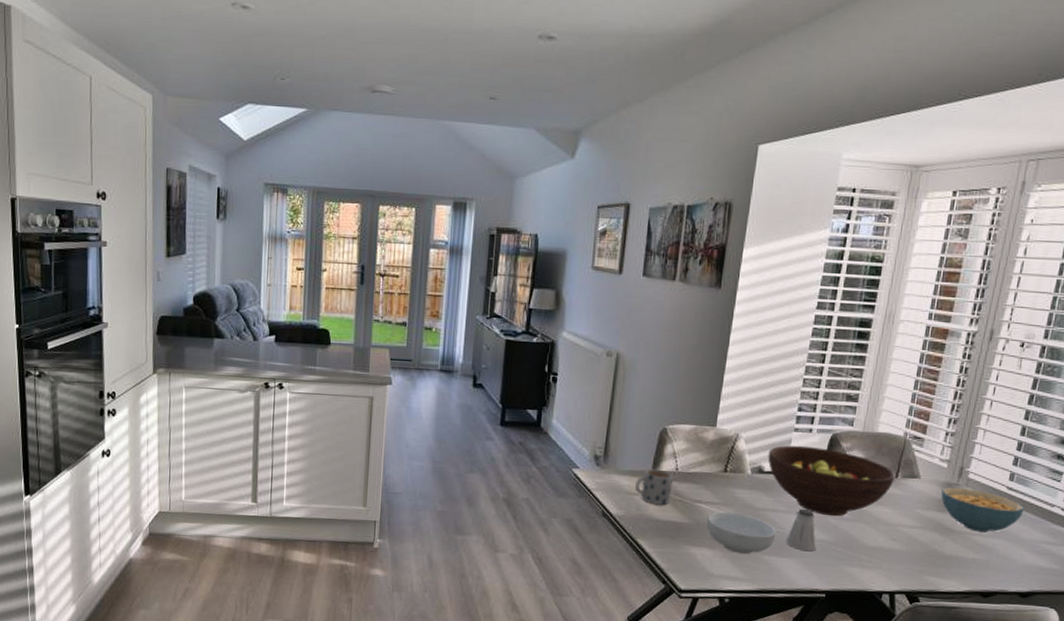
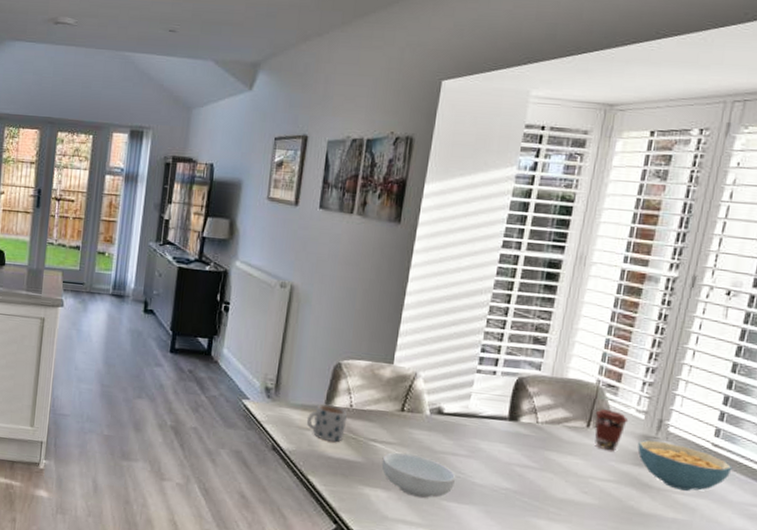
fruit bowl: present [768,445,895,517] -> none [448,387,587,465]
saltshaker: present [786,508,816,552] -> none [467,453,500,500]
coffee cup: none [902,460,933,499] -> present [594,409,629,451]

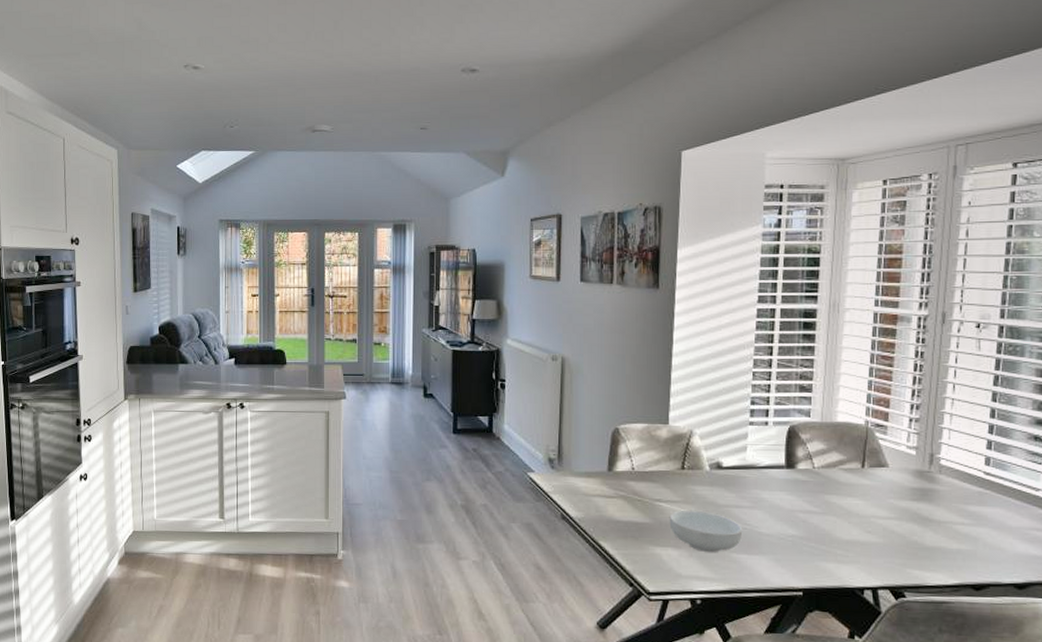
mug: present [306,403,347,442] -> none [591,469,631,505]
coffee cup: present [594,409,629,451] -> none [868,449,901,489]
cereal bowl: present [637,440,732,491] -> none [913,475,1007,521]

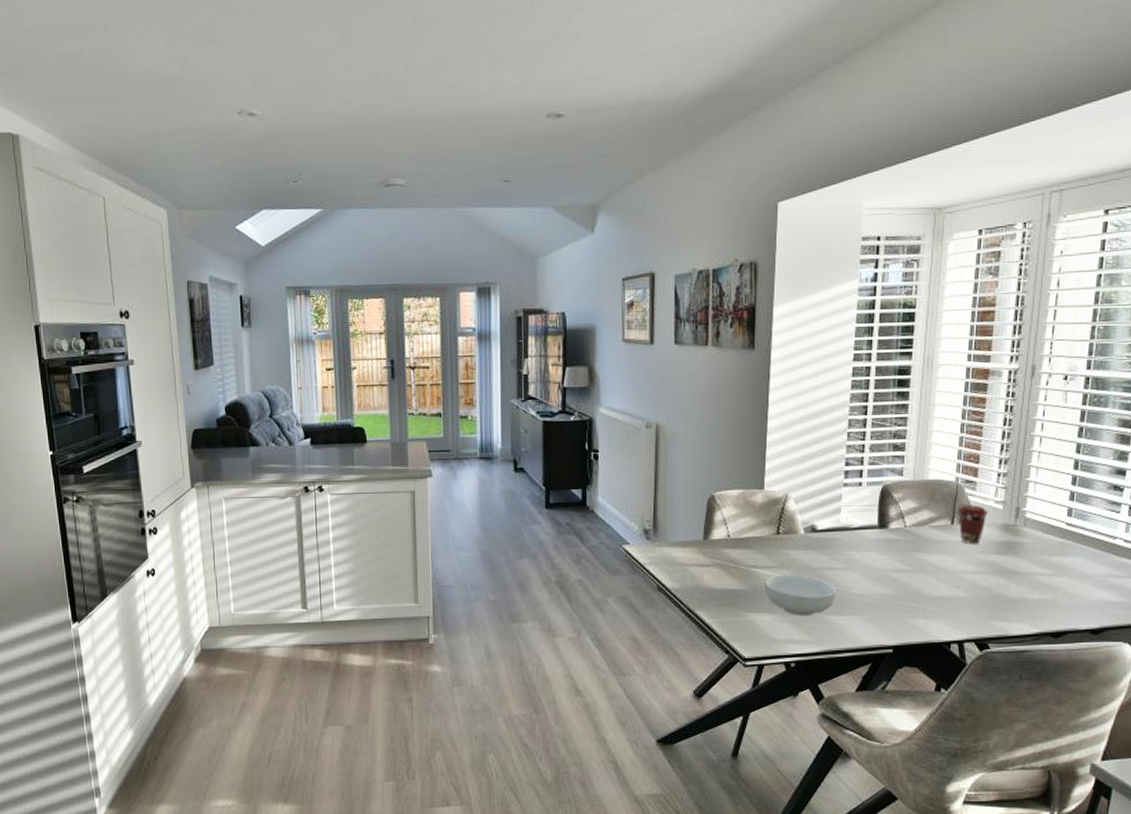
coffee cup: none [868,449,901,489] -> present [957,505,989,544]

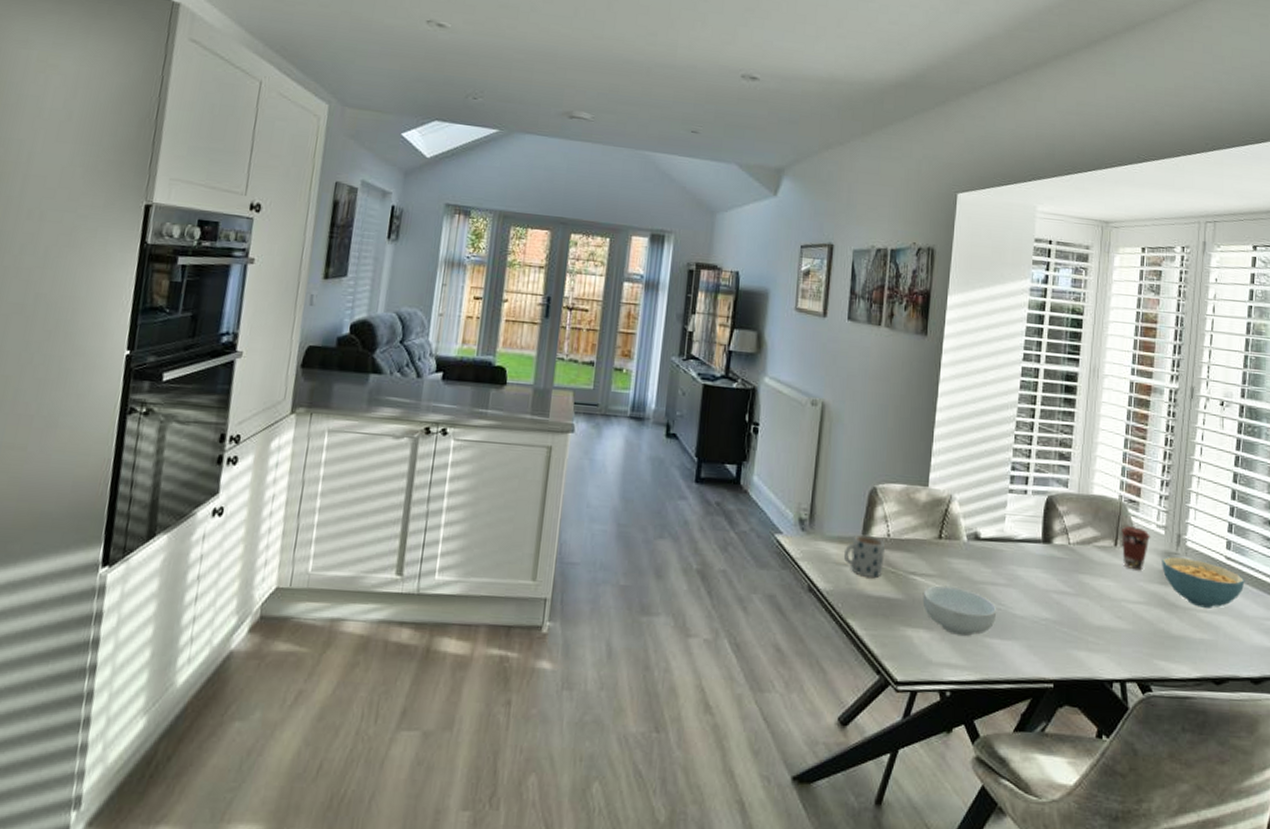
mug: none [687,537,727,574] -> present [843,534,886,578]
cereal bowl: none [1000,528,1086,572] -> present [1162,557,1245,608]

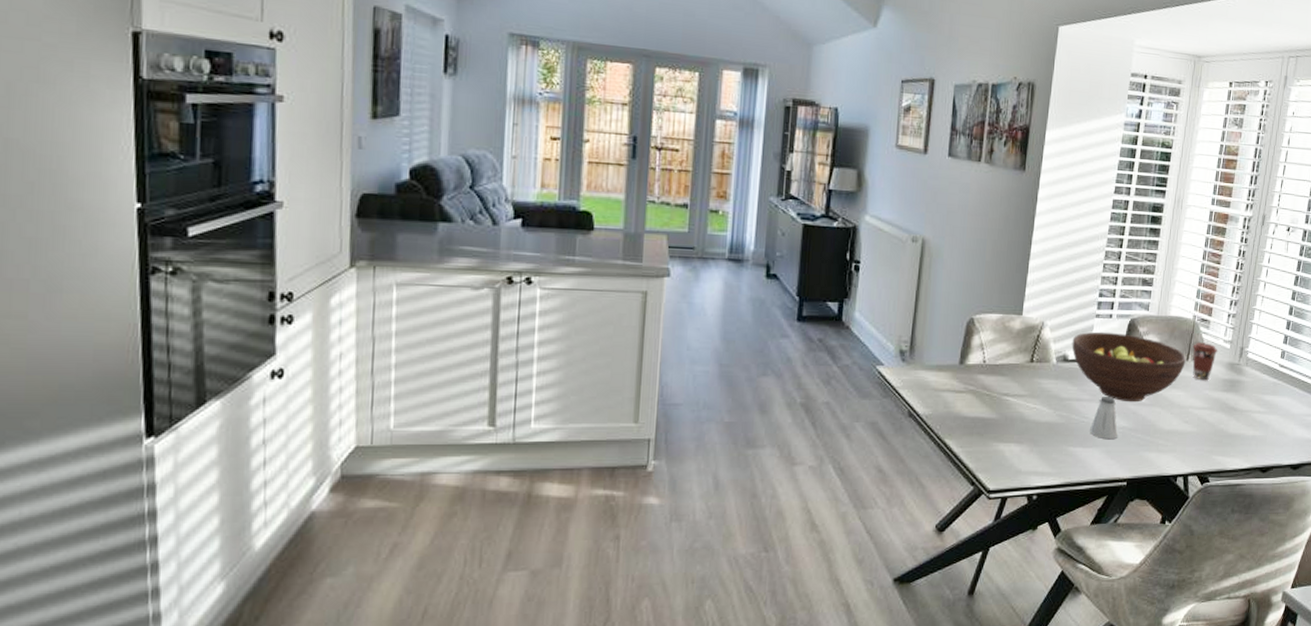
mug: present [843,534,886,578] -> none [941,362,981,400]
cereal bowl: present [922,585,997,636] -> none [1014,404,1081,446]
fruit bowl: none [983,508,1114,591] -> present [1072,331,1186,403]
saltshaker: none [1008,581,1040,633] -> present [1090,396,1118,440]
cereal bowl: present [1162,557,1245,608] -> none [1225,367,1294,409]

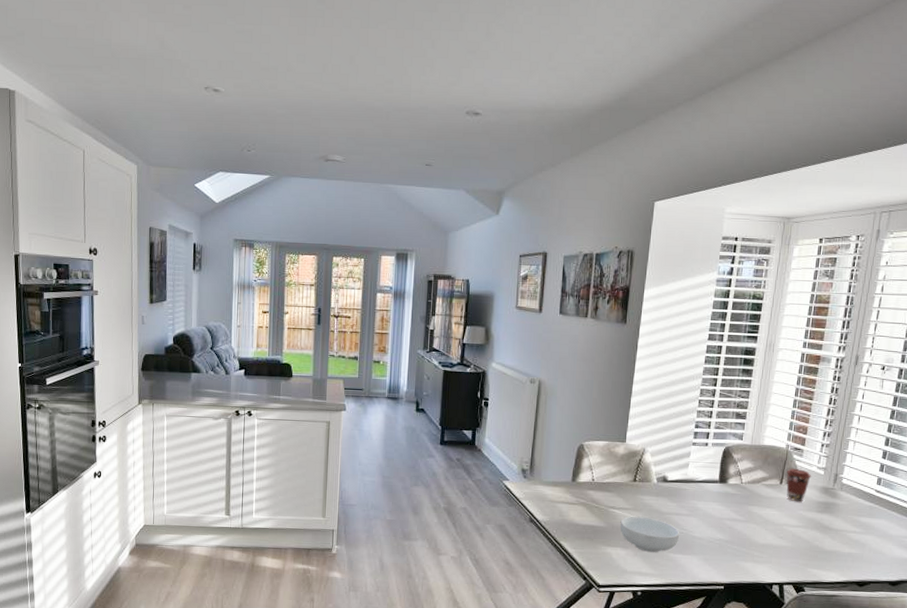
cereal bowl: none [1014,404,1081,446] -> present [620,516,680,552]
fruit bowl: present [1072,331,1186,403] -> none [670,457,780,519]
saltshaker: present [1090,396,1118,440] -> none [688,512,715,549]

